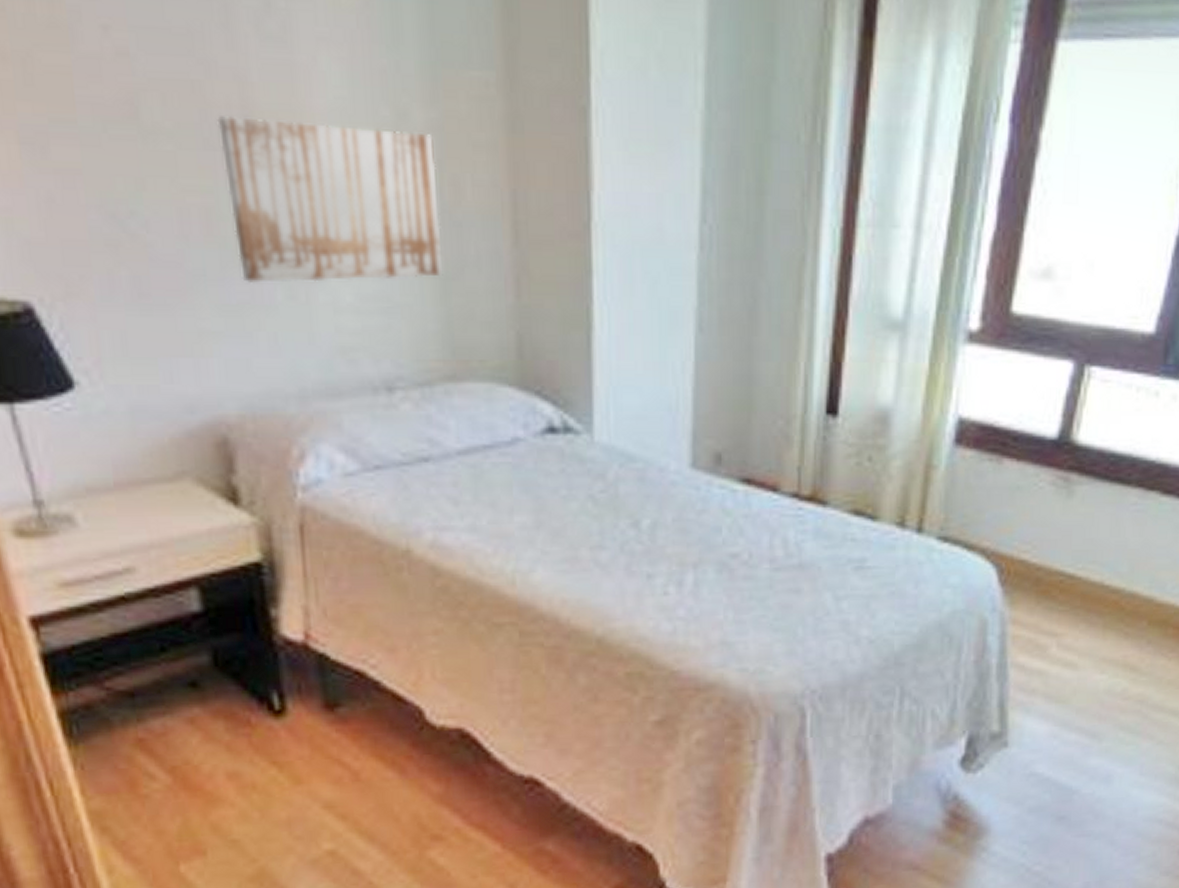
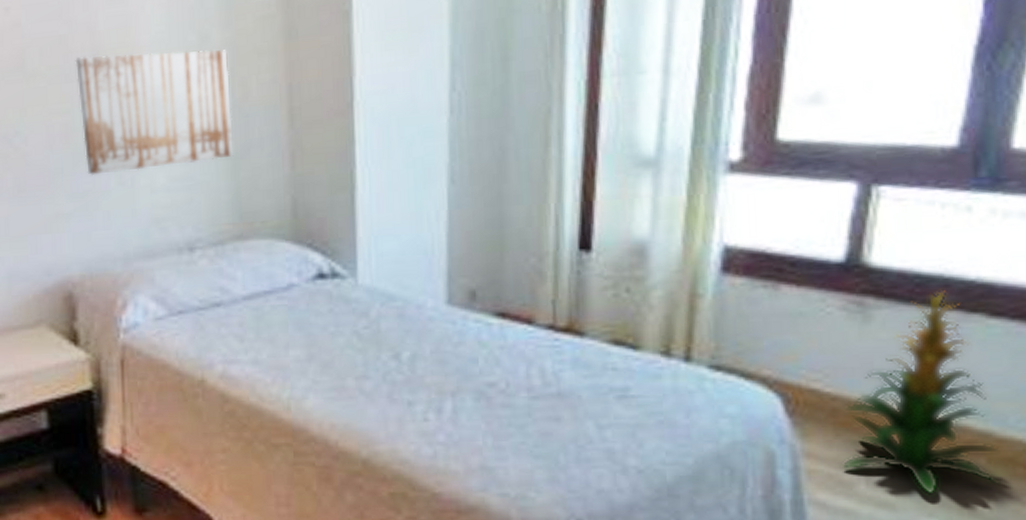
indoor plant: none [1040,469,1157,654] -> present [843,290,1000,495]

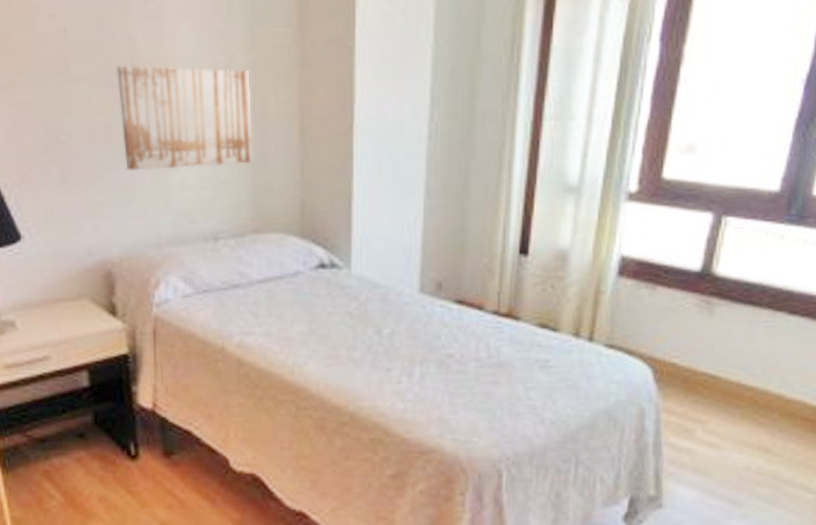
indoor plant: present [843,290,1000,495] -> none [688,295,786,438]

